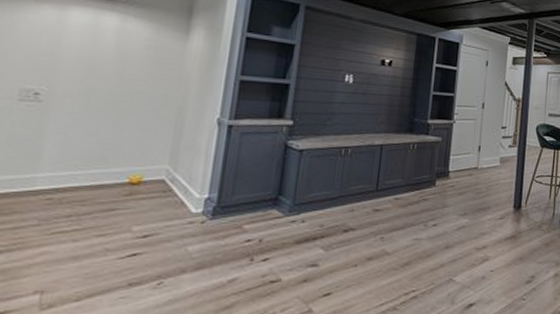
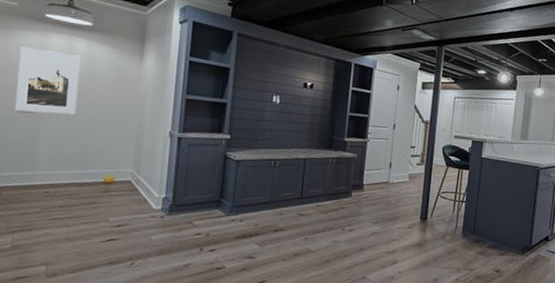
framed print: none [15,22,109,102] -> present [15,46,81,115]

